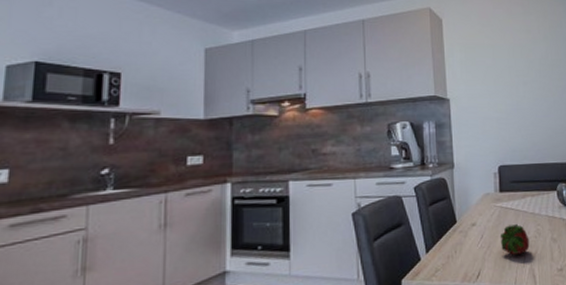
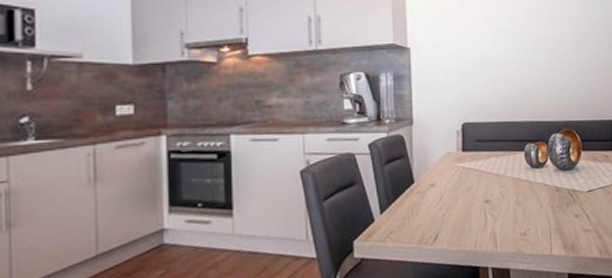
fruit: present [500,224,530,255] -> none [460,186,492,218]

